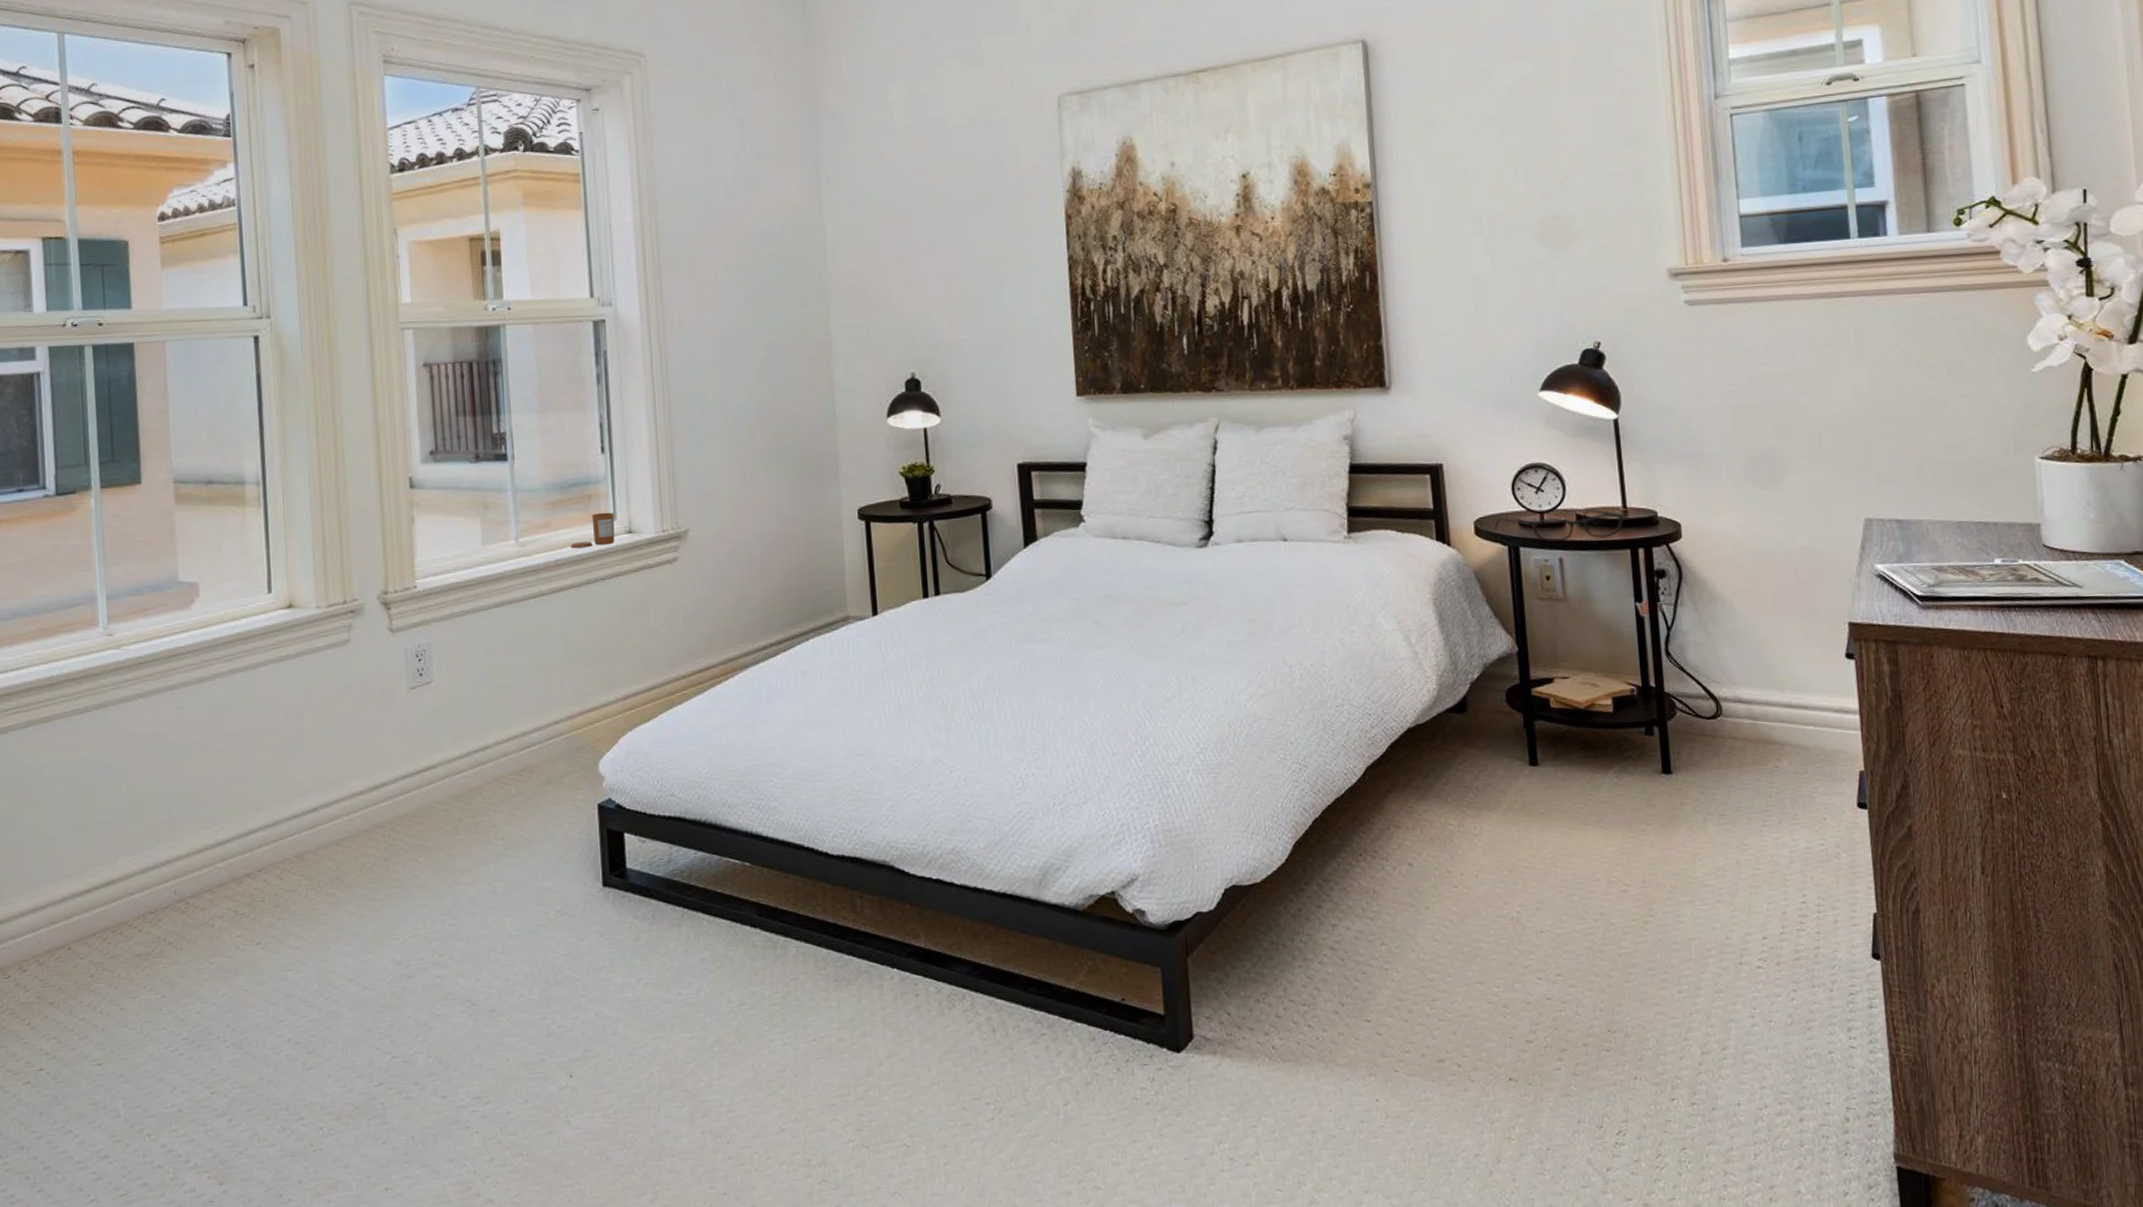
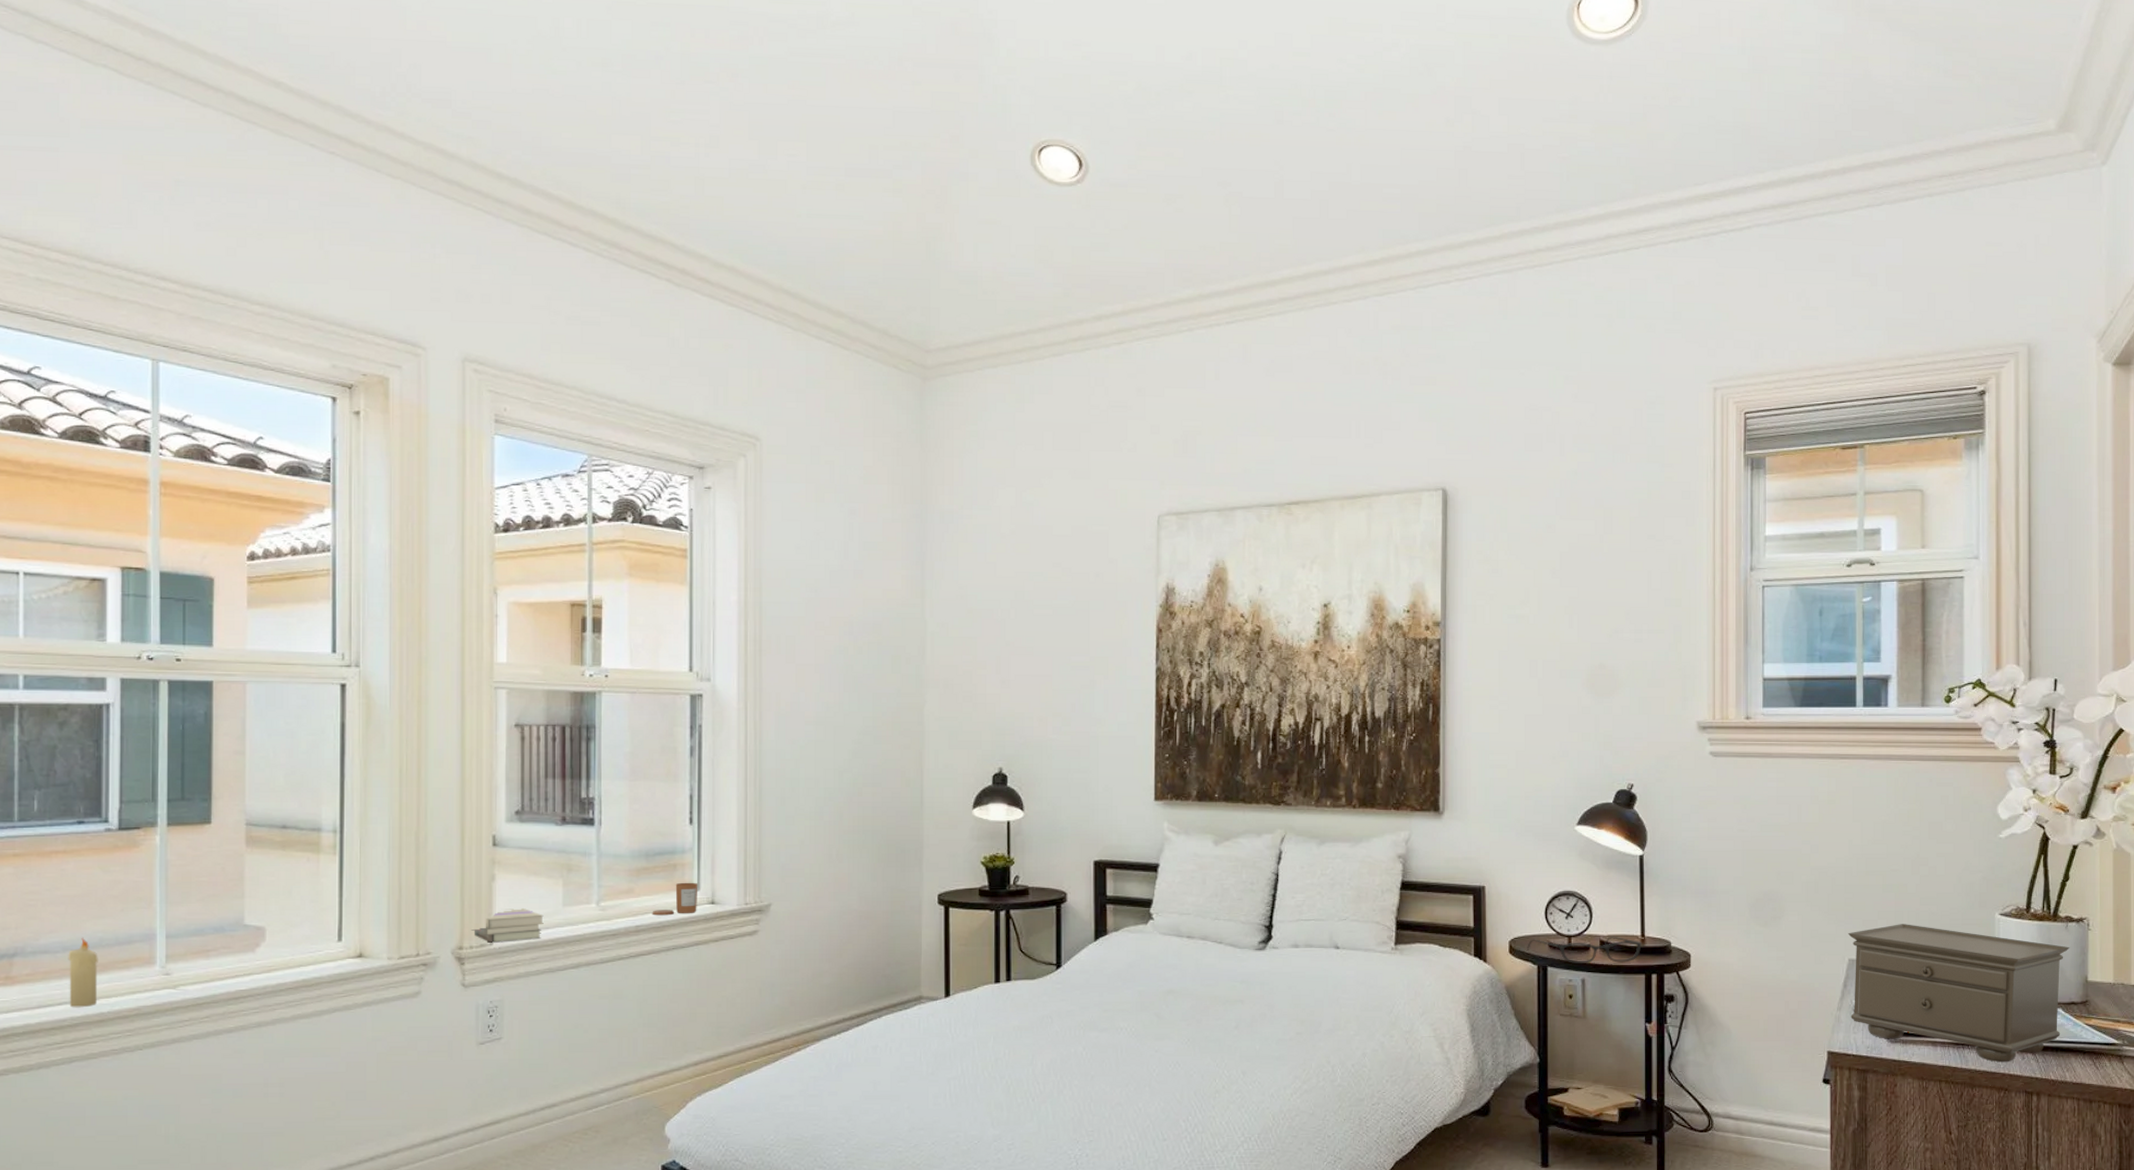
candle: none [17,603,47,673] -> present [68,937,98,1008]
books: none [395,549,465,587] -> present [471,908,544,944]
jewelry box: none [1861,475,2128,625] -> present [1847,924,2070,1063]

